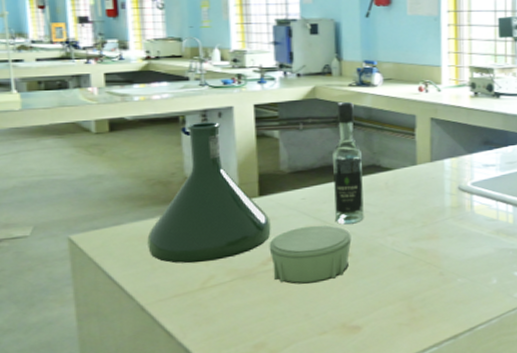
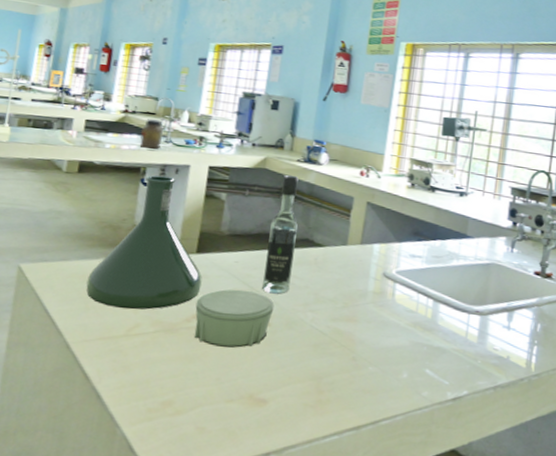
jar: none [169,63,197,95] -> present [139,119,163,149]

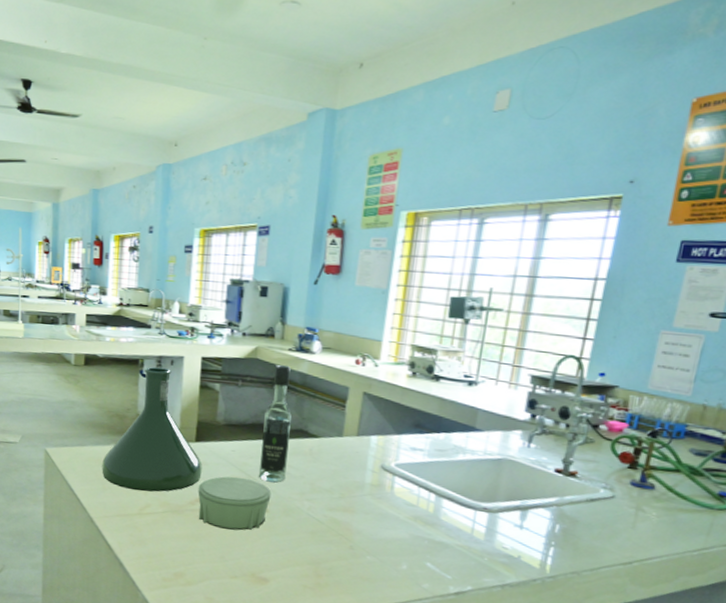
jar: present [139,119,163,149] -> none [135,311,156,341]

